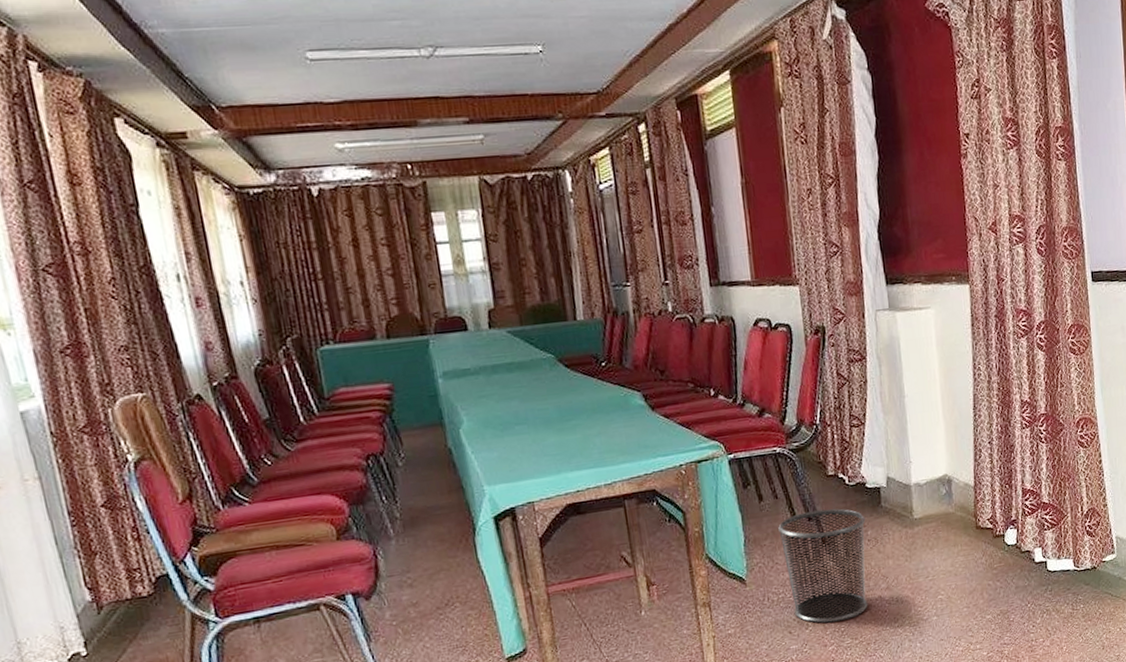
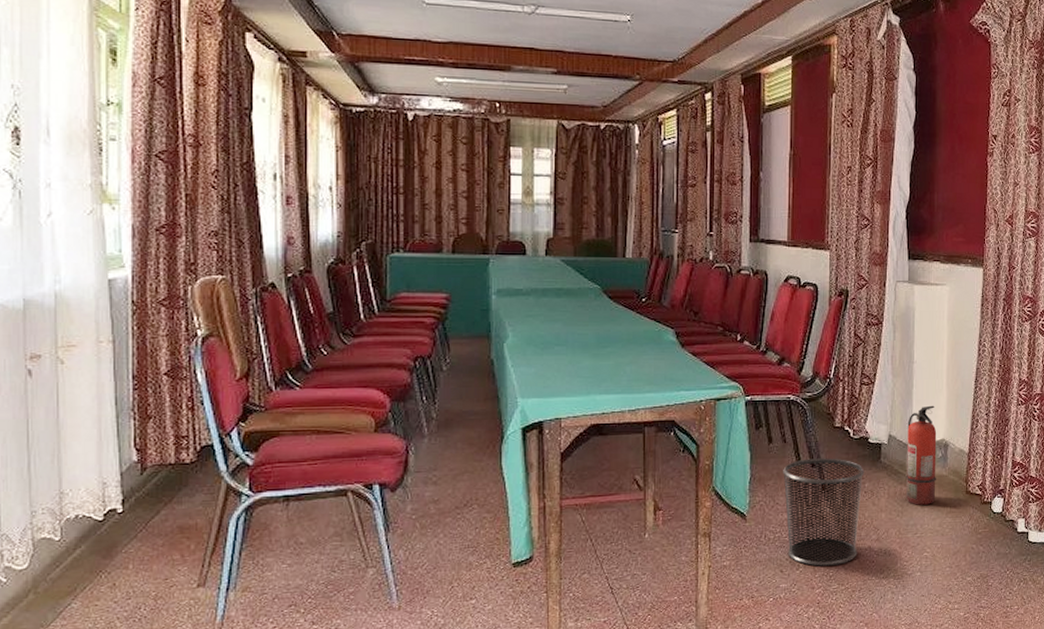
fire extinguisher: none [905,440,944,548] -> present [906,405,937,505]

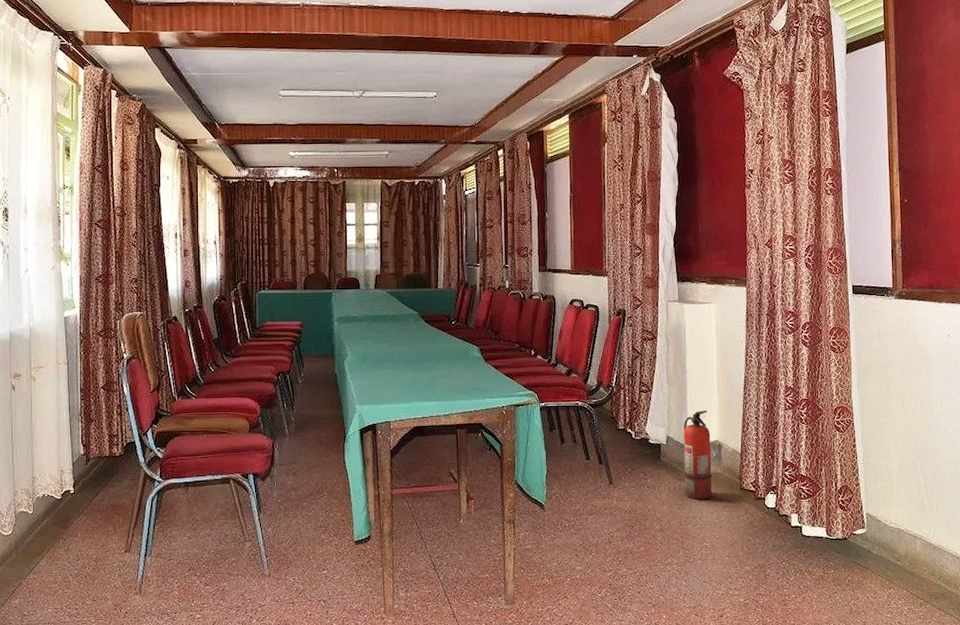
waste bin: present [783,458,865,567] -> none [574,456,647,552]

